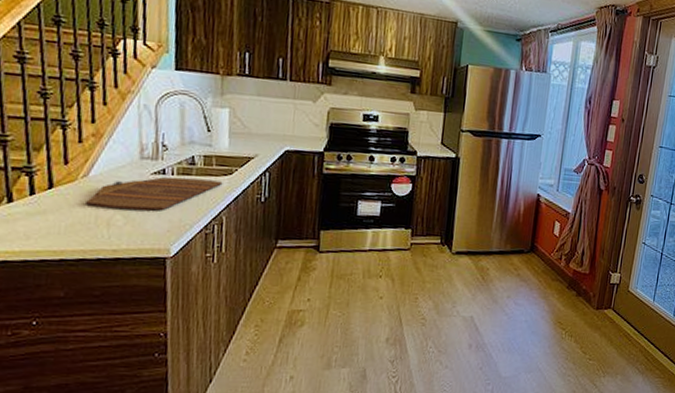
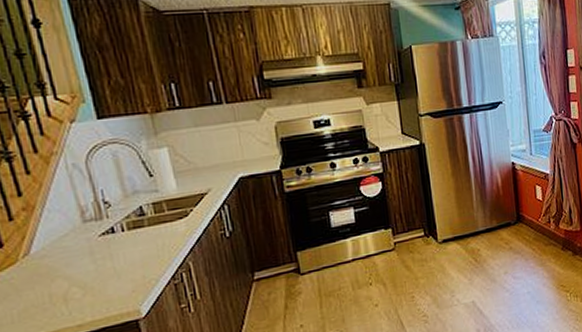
cutting board: present [86,177,223,211] -> none [34,226,180,286]

